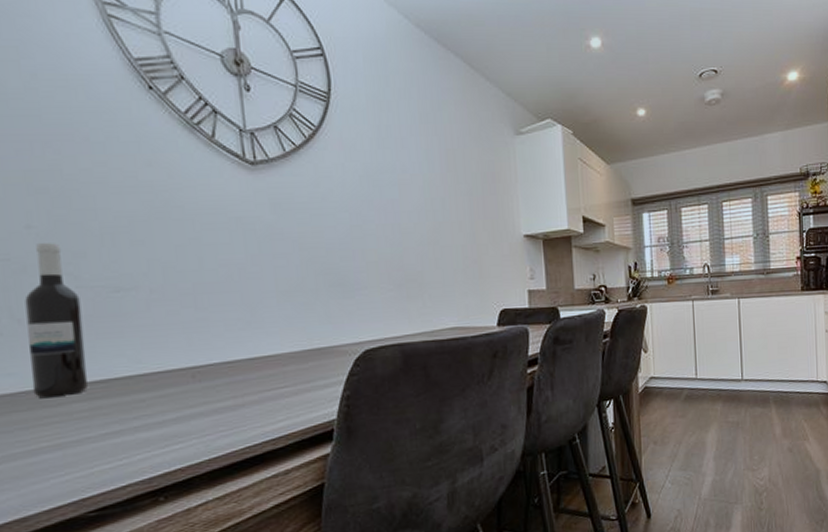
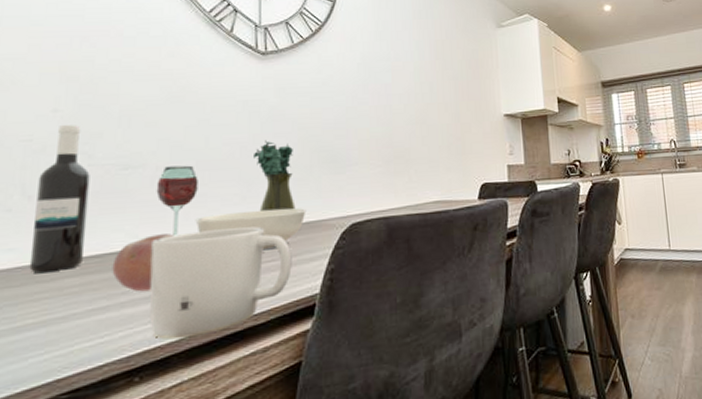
fruit: none [119,359,180,417] -> present [112,233,174,292]
wineglass: none [153,288,199,362] -> present [156,165,198,237]
mug: none [157,352,306,463] -> present [149,226,292,340]
bowl: none [199,334,316,377] -> present [195,208,306,251]
vase: none [254,261,305,337] -> present [254,140,296,211]

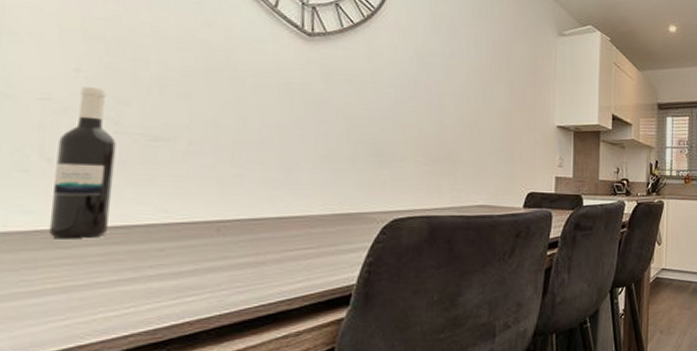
fruit: present [112,233,174,292] -> none [139,211,207,267]
mug: present [149,226,292,340] -> none [178,212,330,317]
wineglass: present [156,165,198,237] -> none [188,142,234,215]
bowl: present [195,208,306,251] -> none [229,196,347,237]
vase: present [254,140,296,211] -> none [294,126,337,200]

